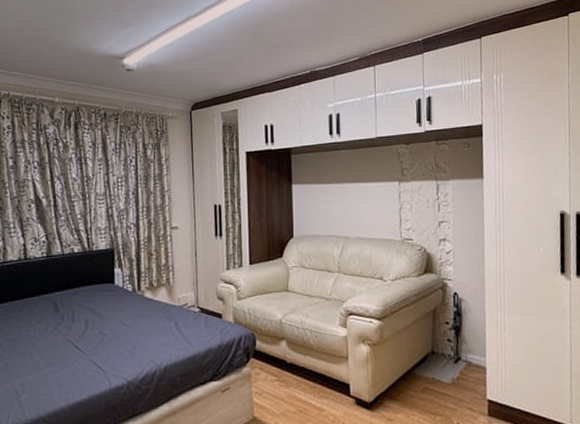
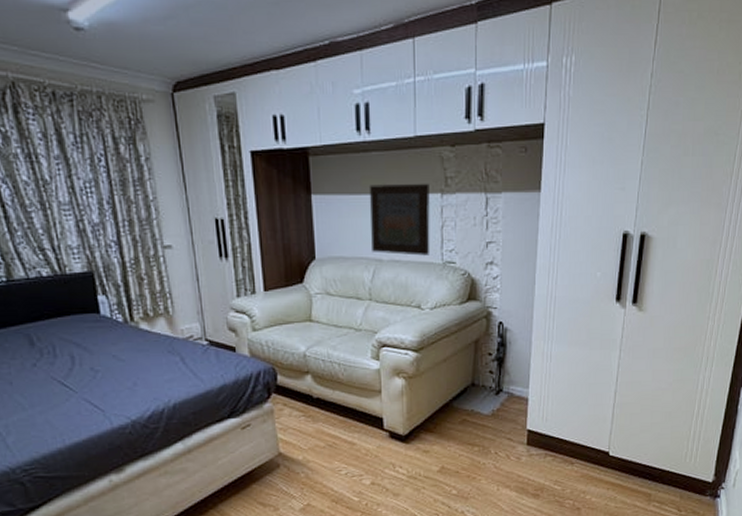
wall art: none [339,173,391,234] -> present [369,183,430,256]

